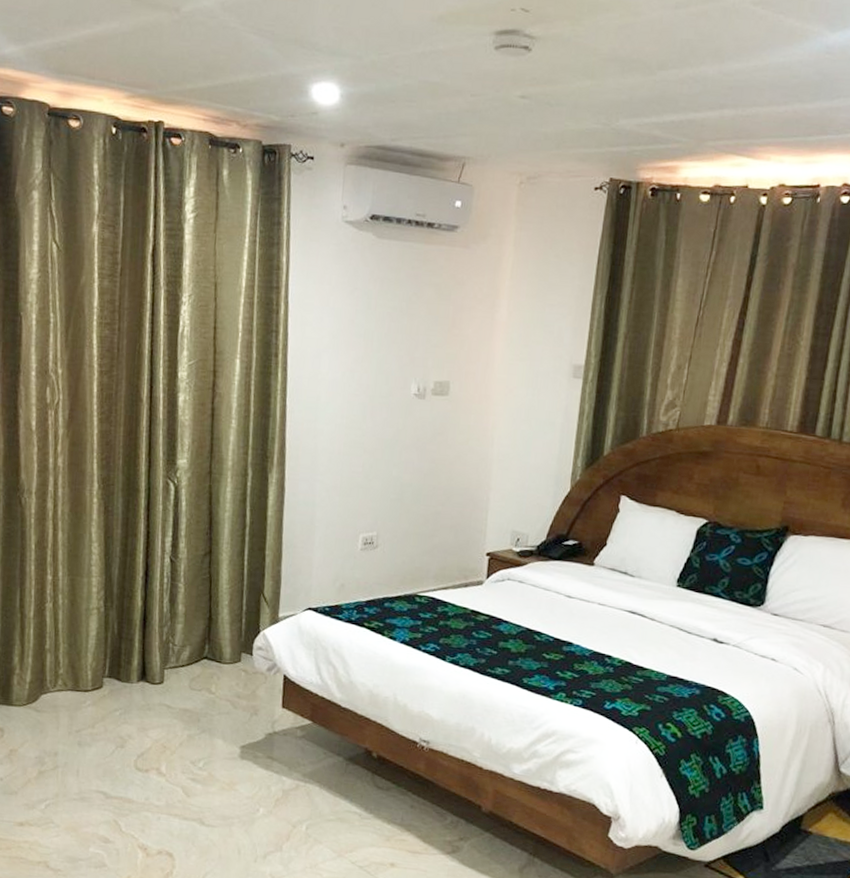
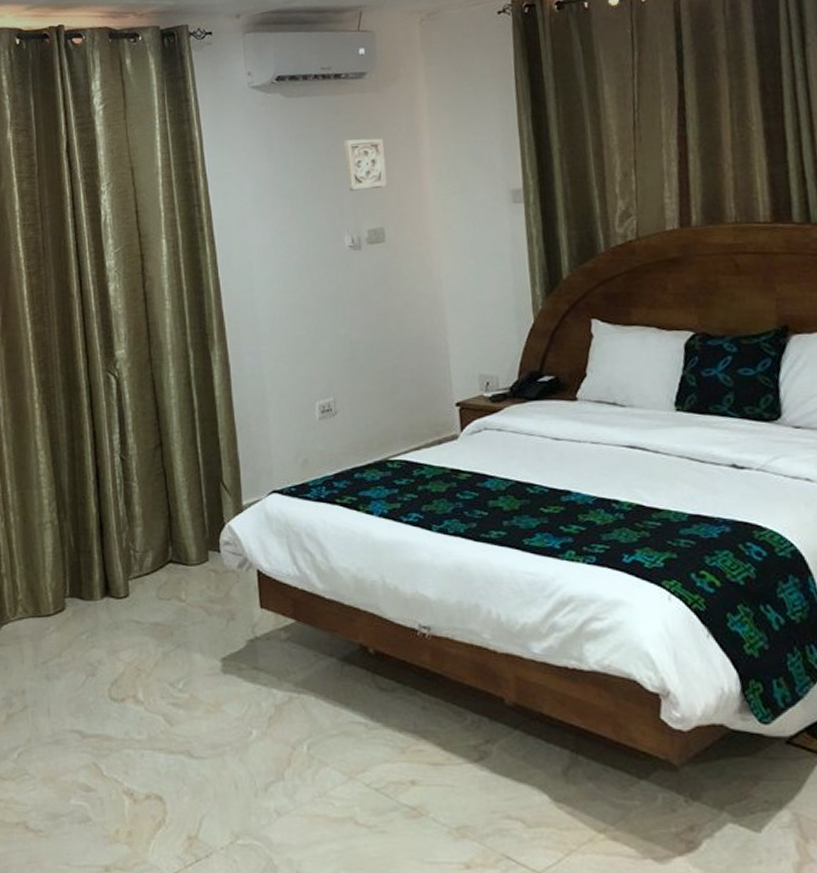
wall ornament: none [423,291,464,344] -> present [343,138,388,191]

